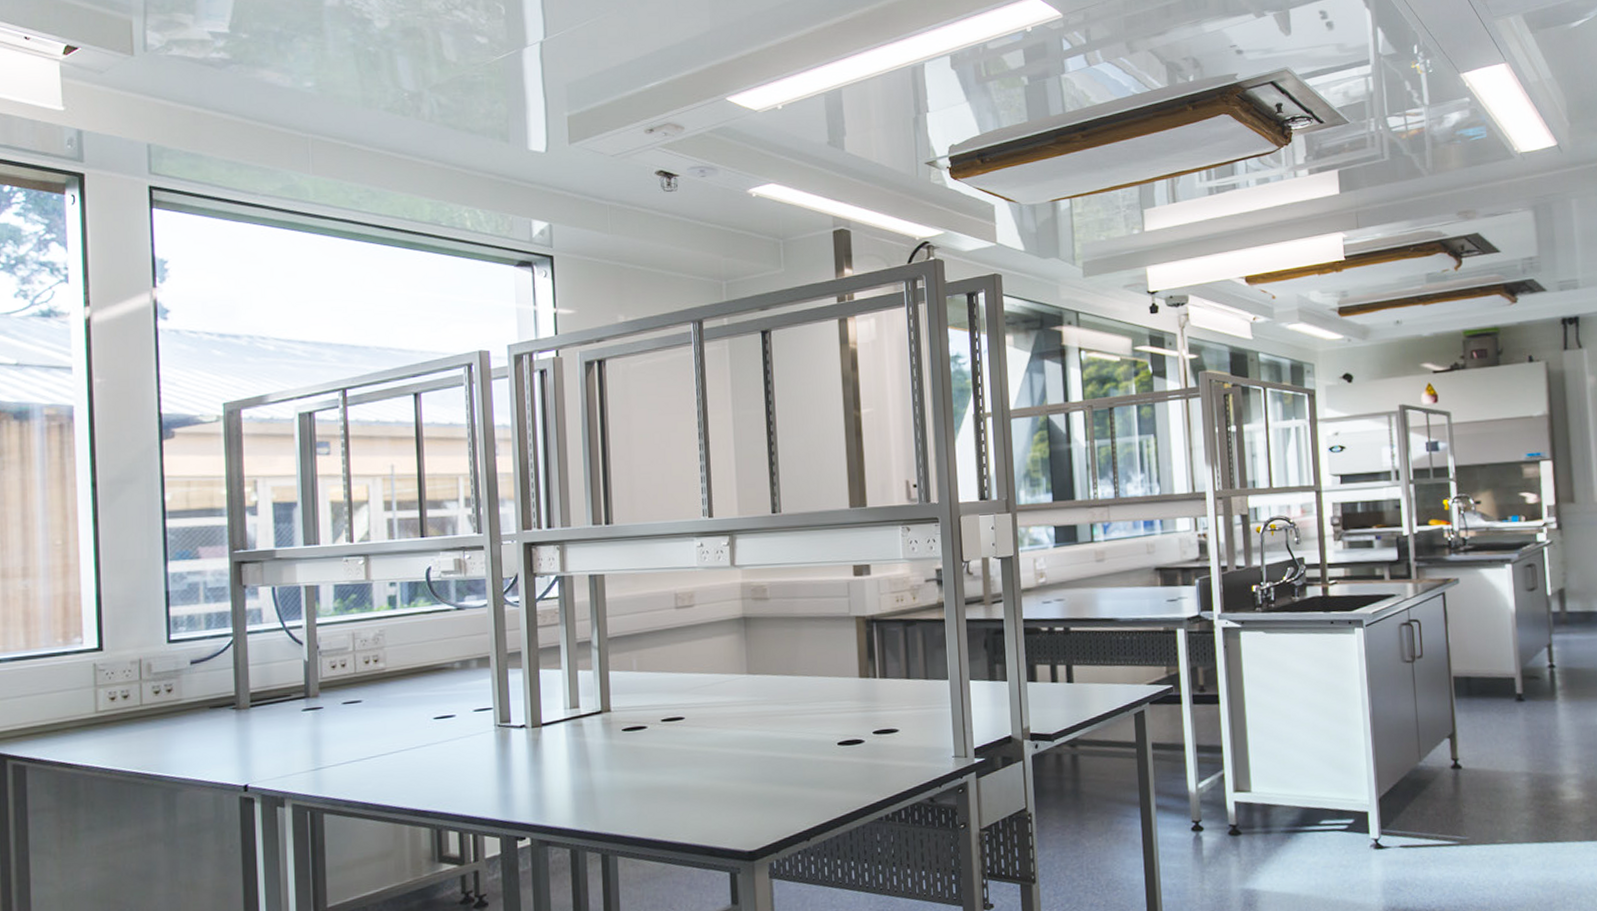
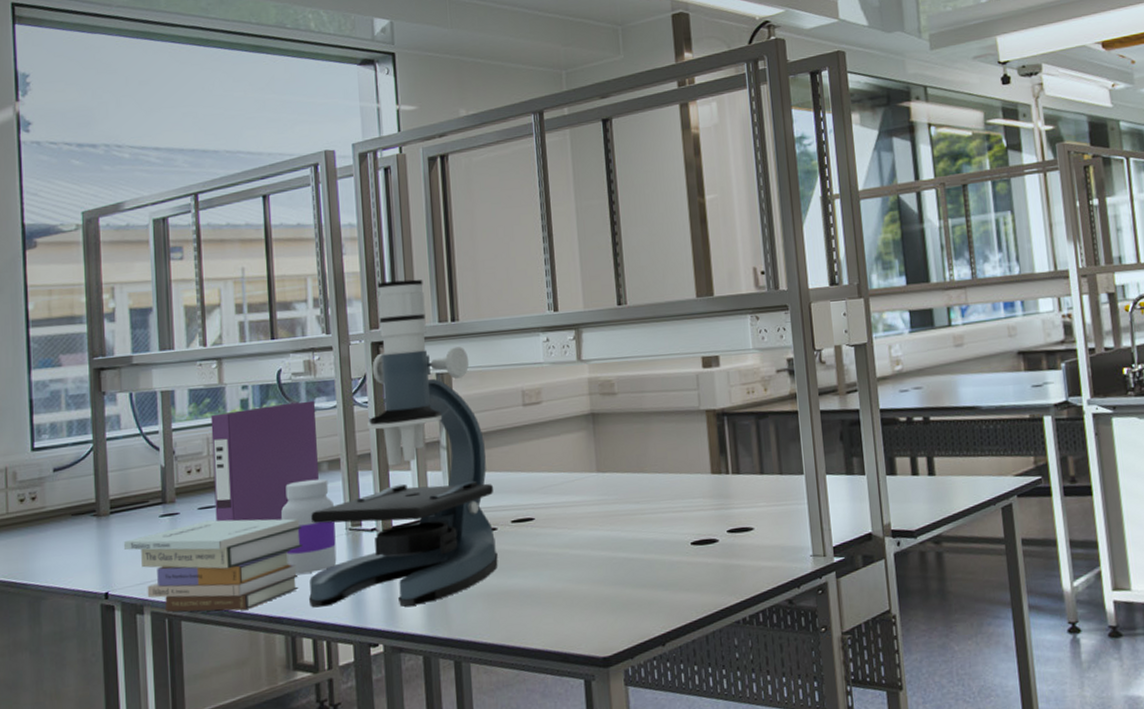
books: none [264,714,450,805] -> present [123,518,302,612]
binder: none [357,599,467,717] -> present [210,400,319,522]
jar: none [428,675,485,769] -> present [280,478,337,574]
microscope: none [456,482,647,802] -> present [309,279,498,608]

